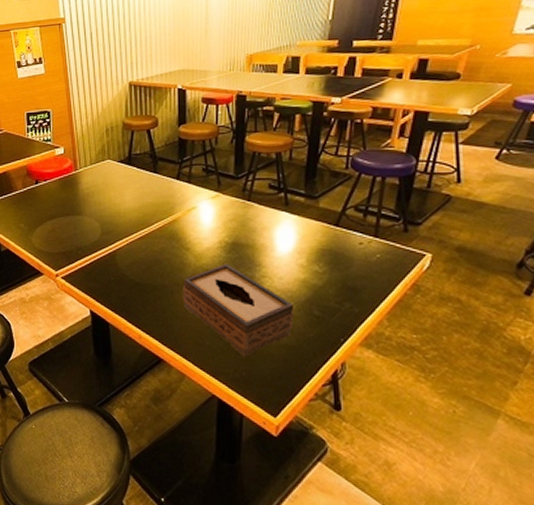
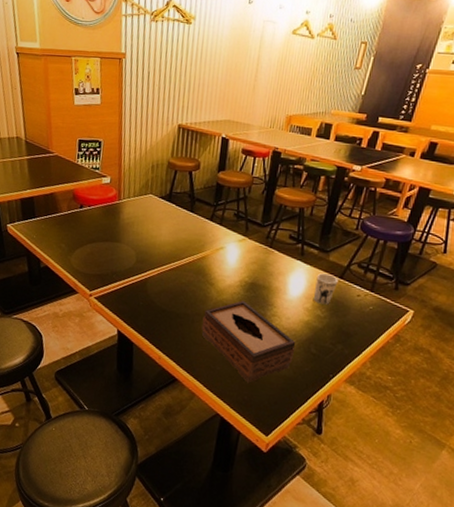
cup: none [306,223,334,258] -> present [313,273,338,305]

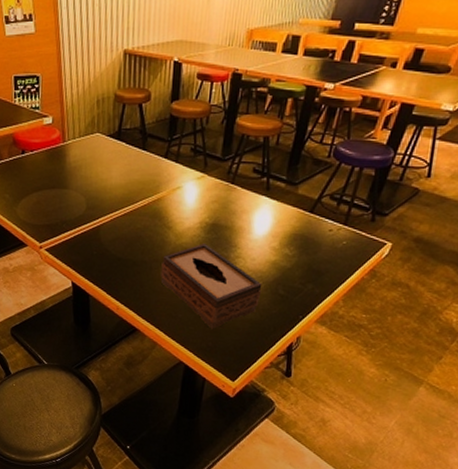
cup: present [313,273,338,305] -> none [280,209,308,242]

